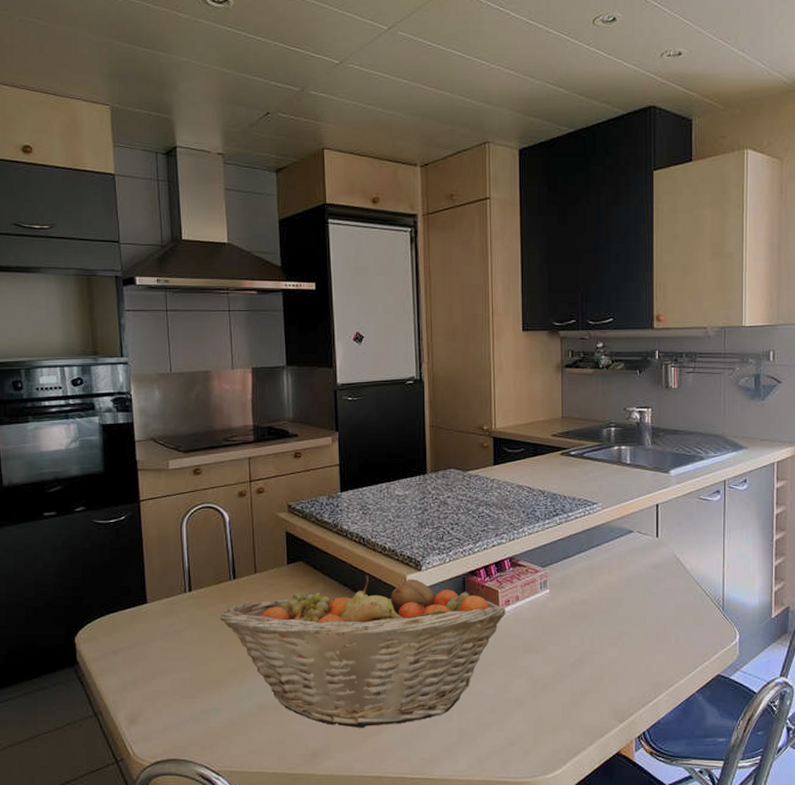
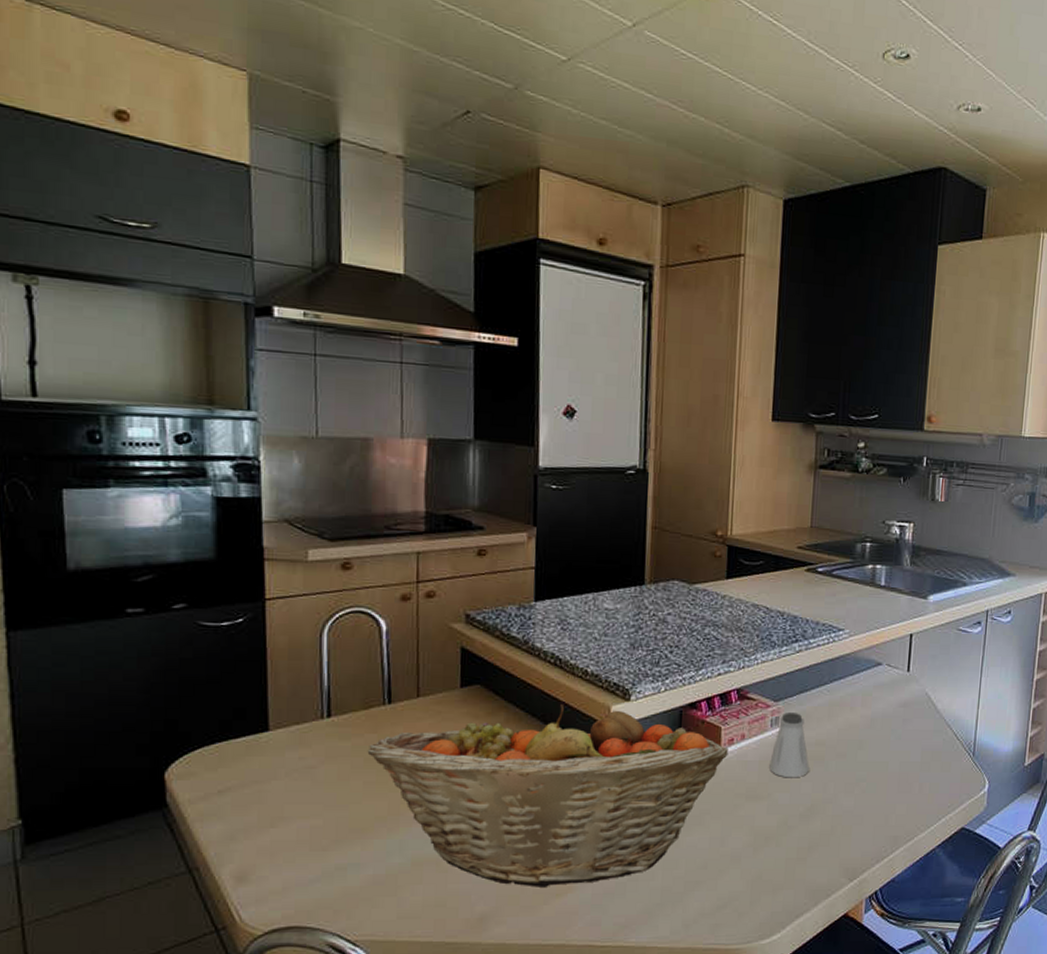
saltshaker: none [542,576,576,633] -> present [769,713,809,778]

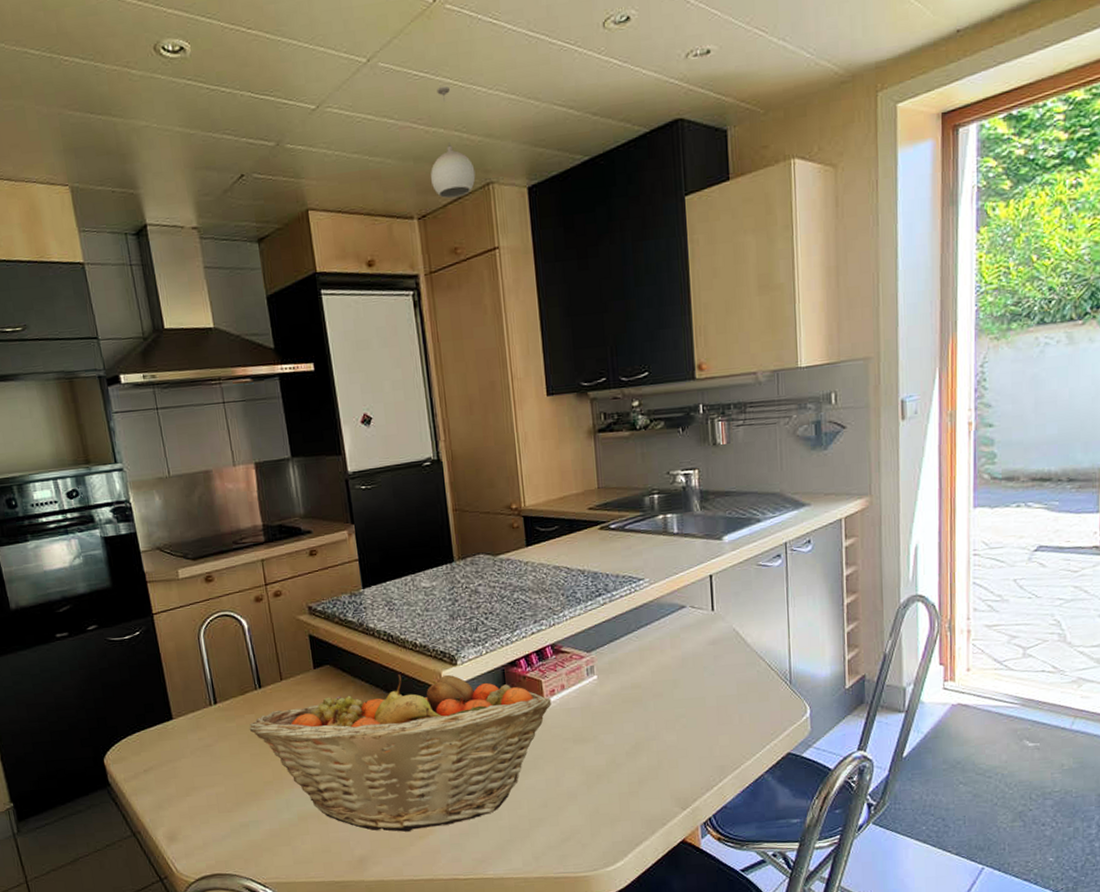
pendant light: none [683,73,732,193] -> present [431,85,476,199]
saltshaker: present [769,713,809,778] -> none [591,660,629,721]

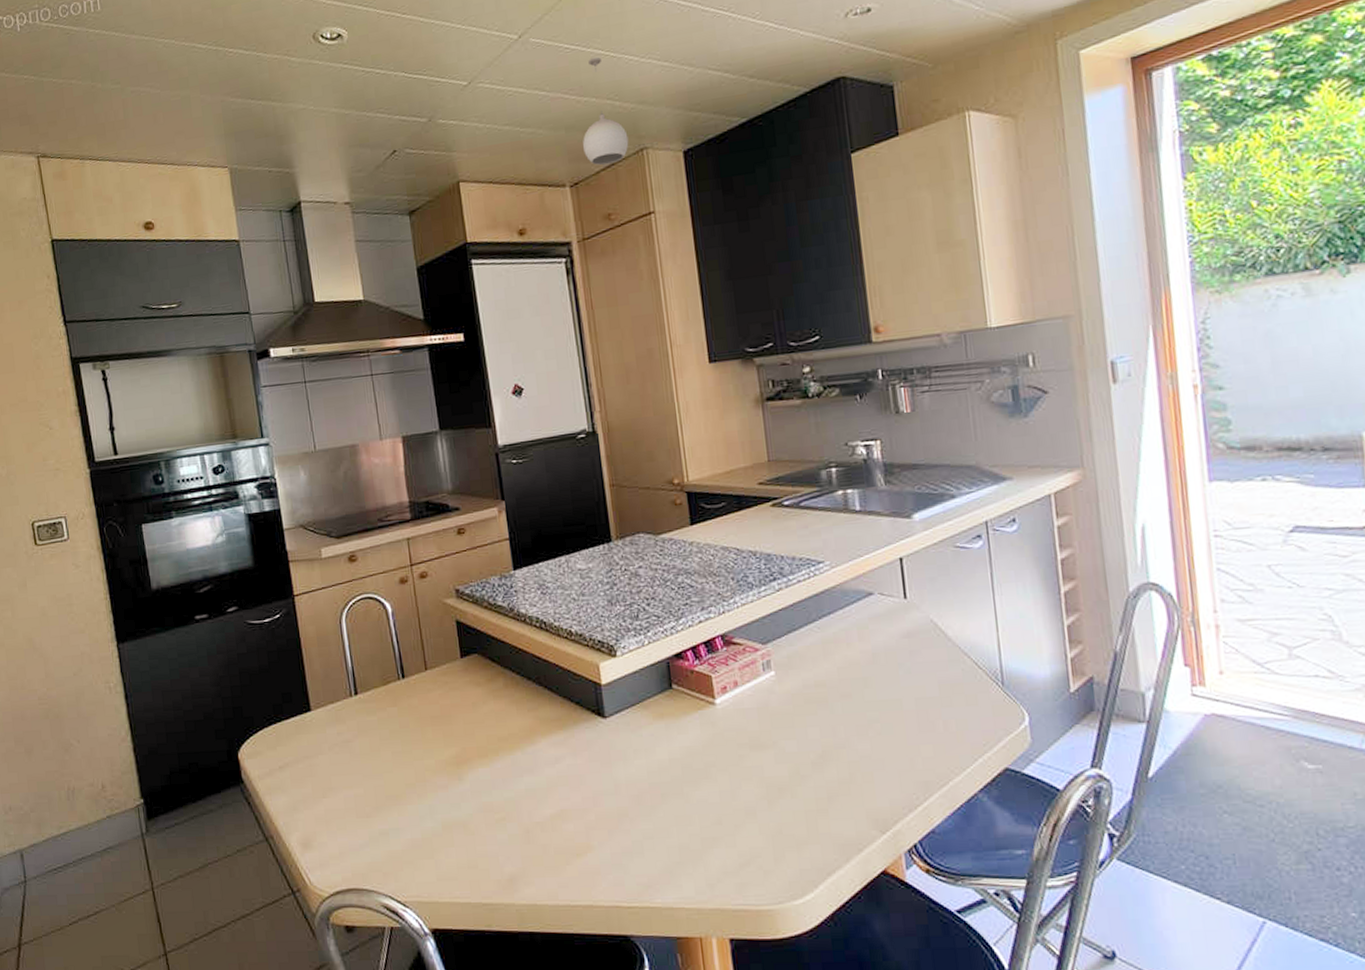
fruit basket: present [249,673,552,832] -> none [391,665,724,848]

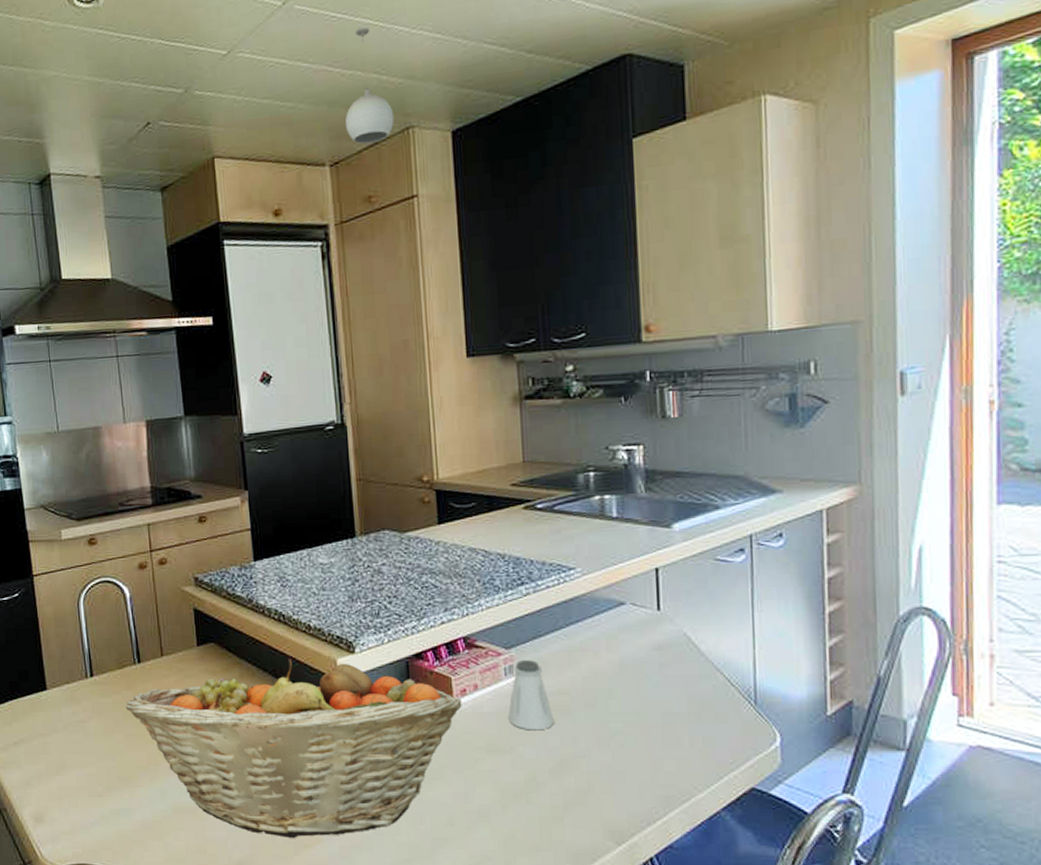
fruit basket: none [391,665,724,848] -> present [125,658,462,838]
saltshaker: none [768,654,813,724] -> present [508,660,554,731]

